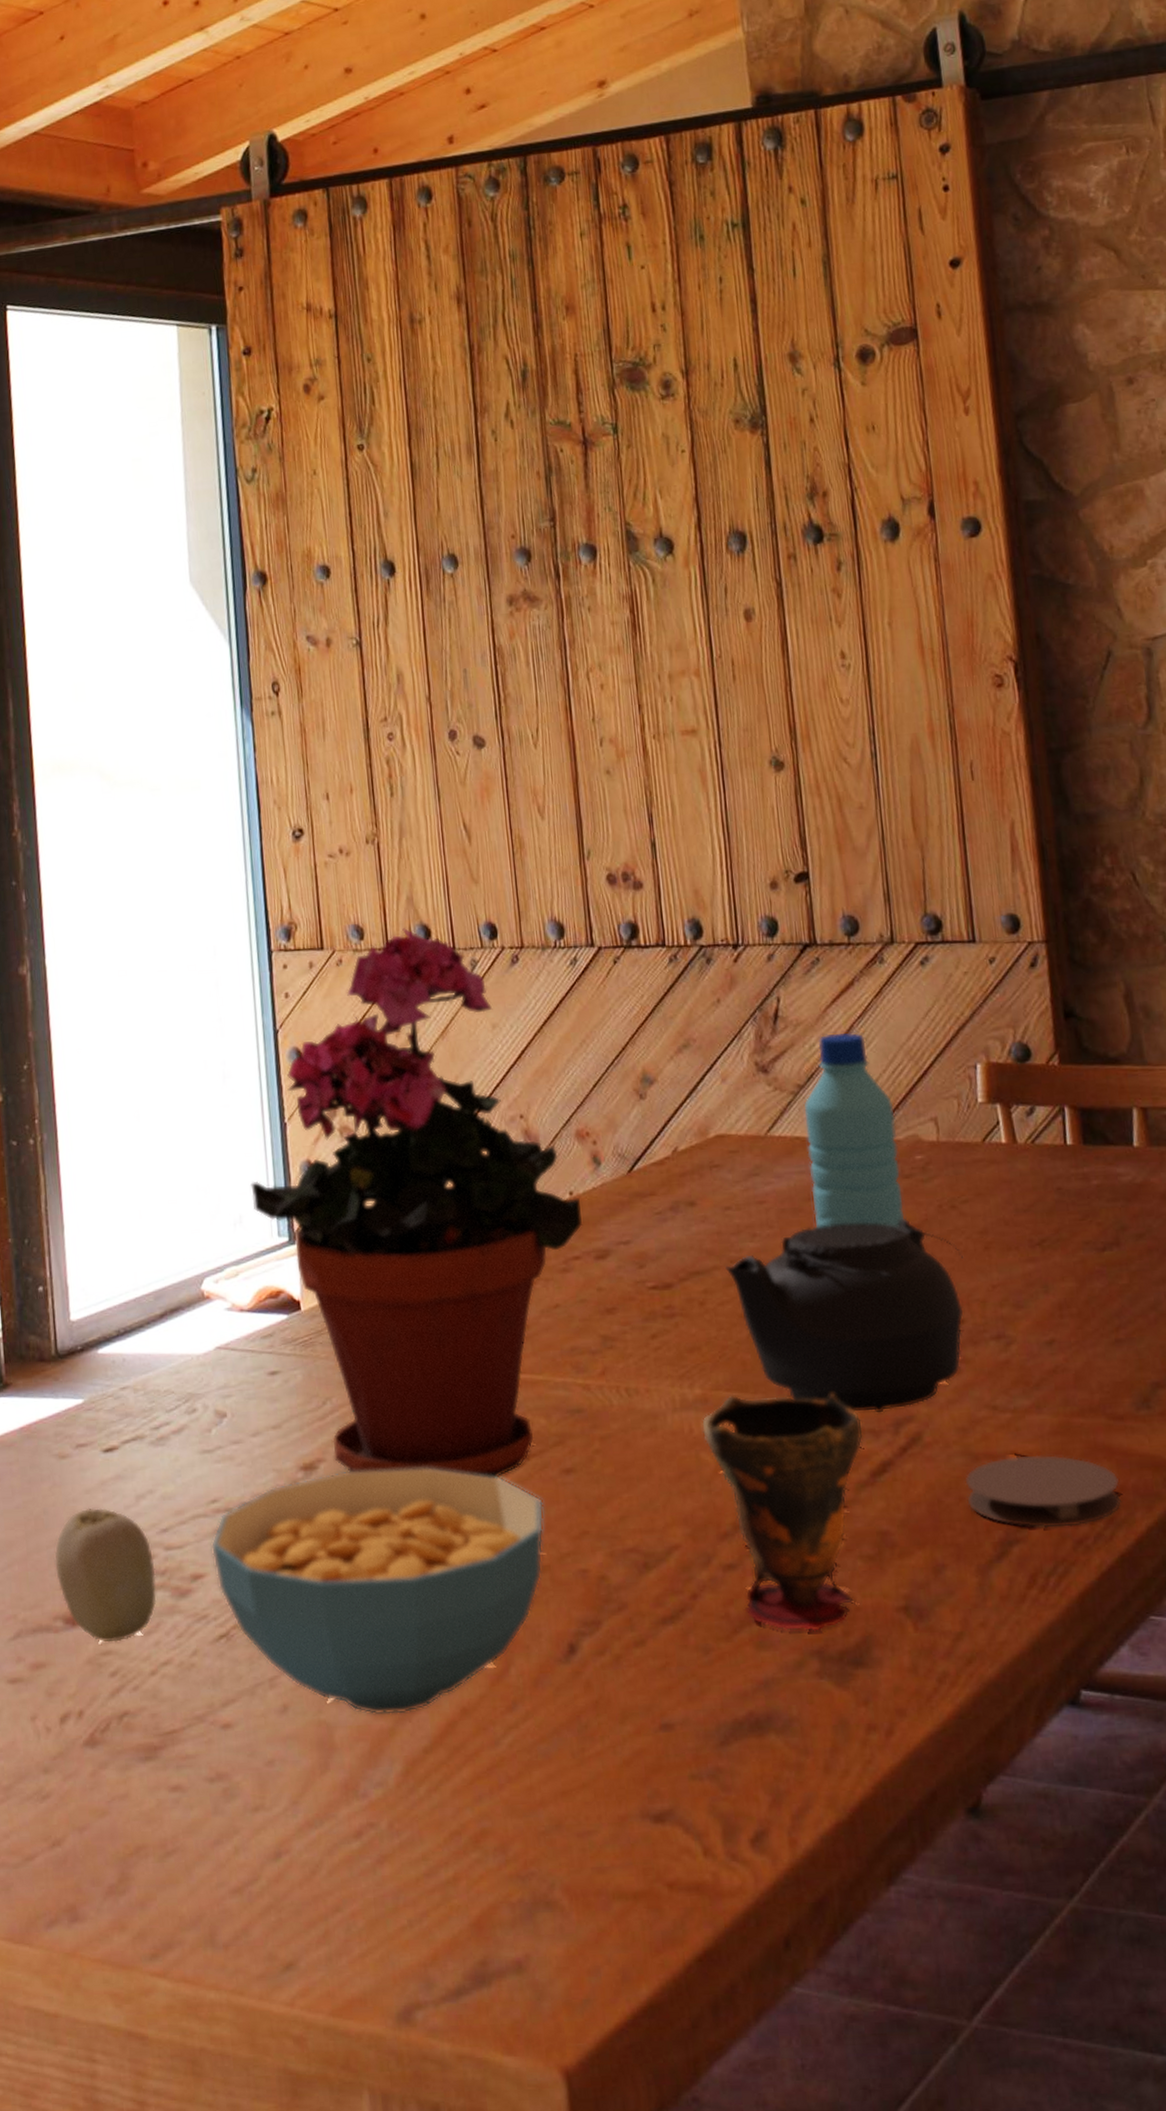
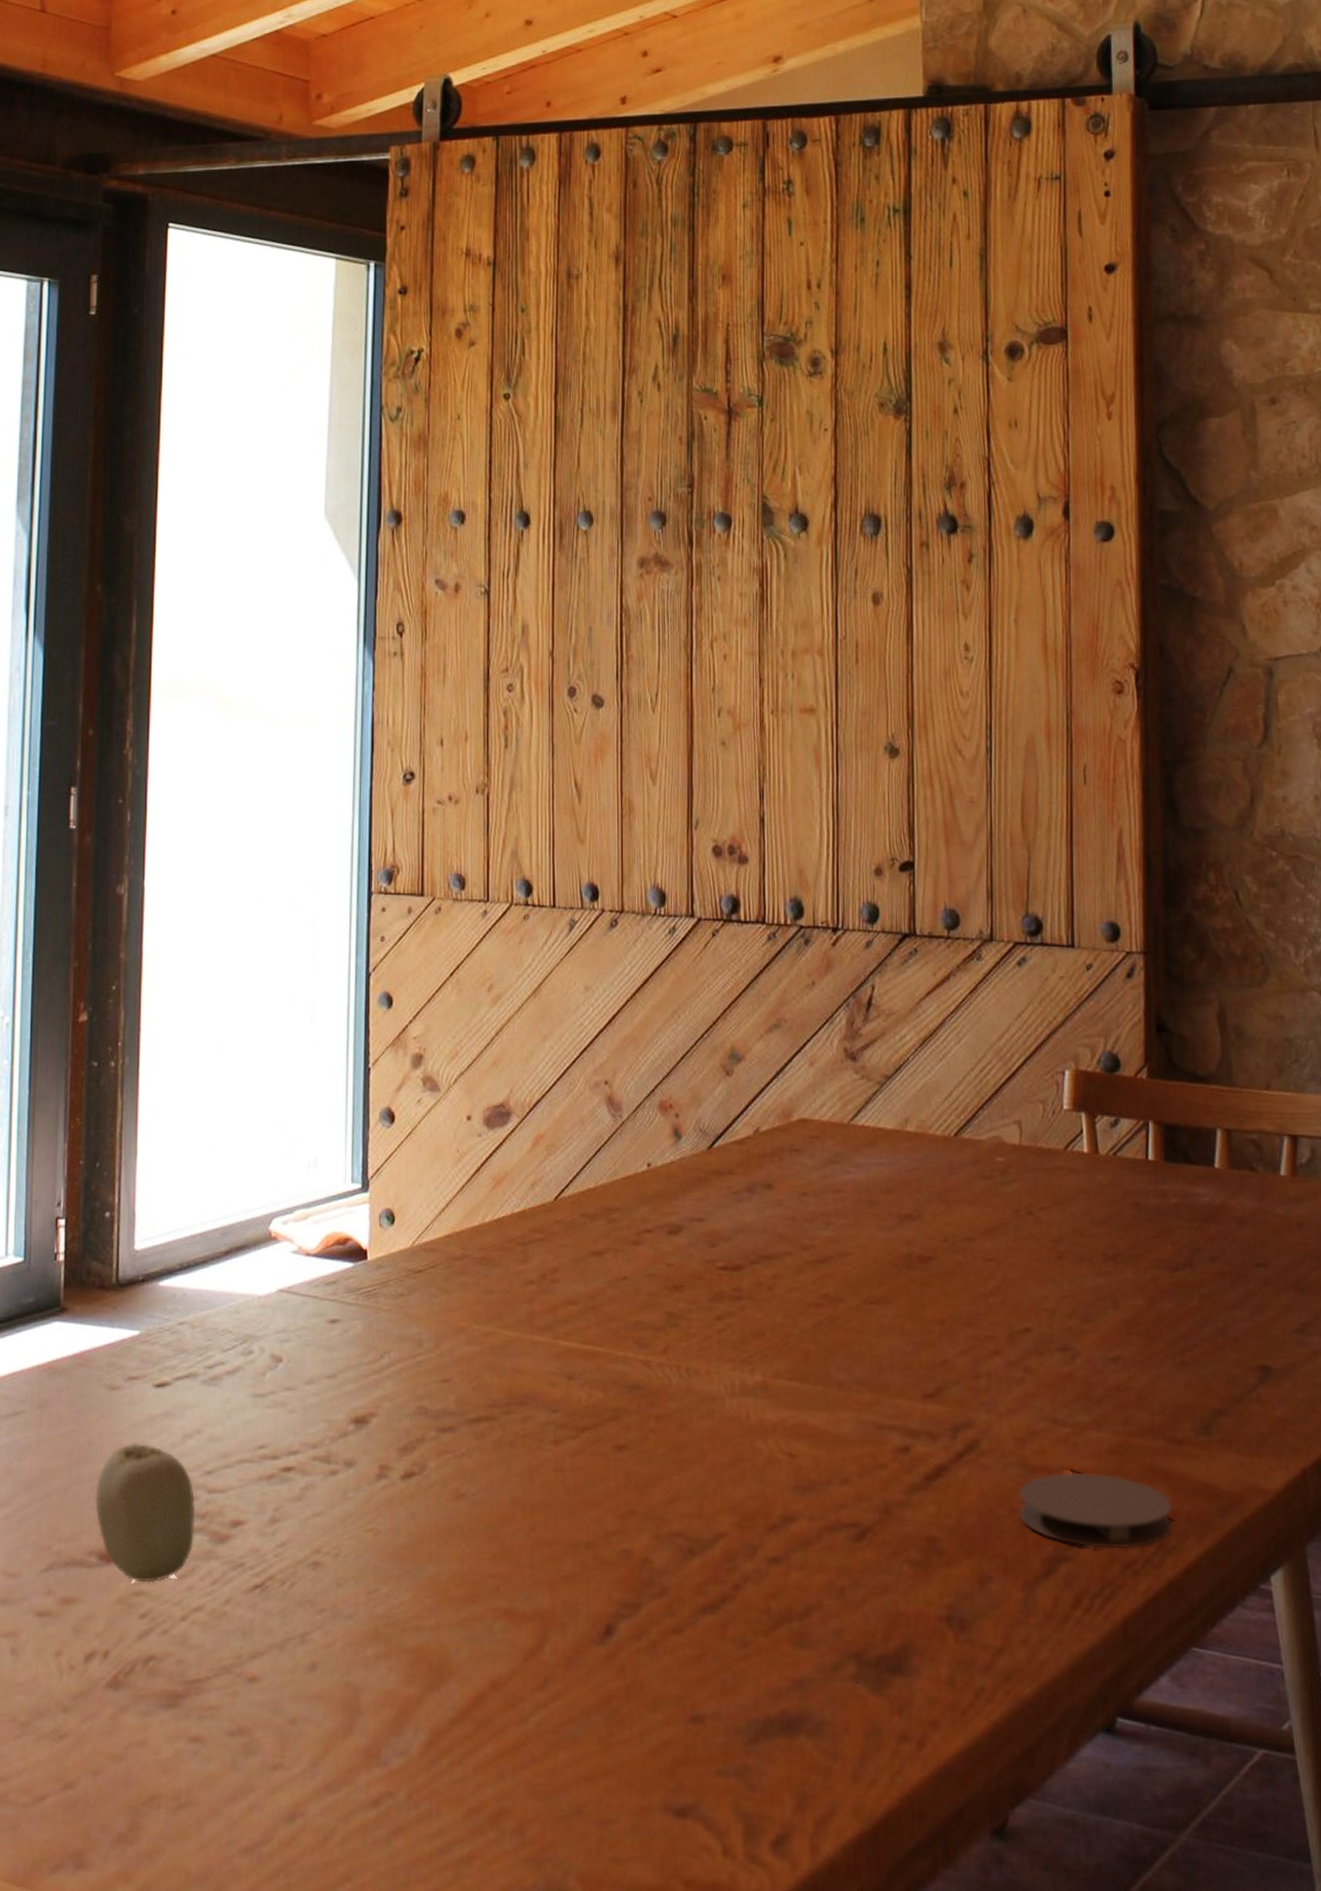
cereal bowl: present [210,1467,544,1715] -> none [254,1426,593,1682]
potted plant: present [250,928,583,1478] -> none [328,882,658,1448]
cup: present [702,1393,863,1632] -> none [760,1384,920,1634]
teapot: present [725,1216,964,1413] -> none [797,1218,1035,1416]
water bottle: present [803,1032,905,1228] -> none [889,1026,981,1229]

